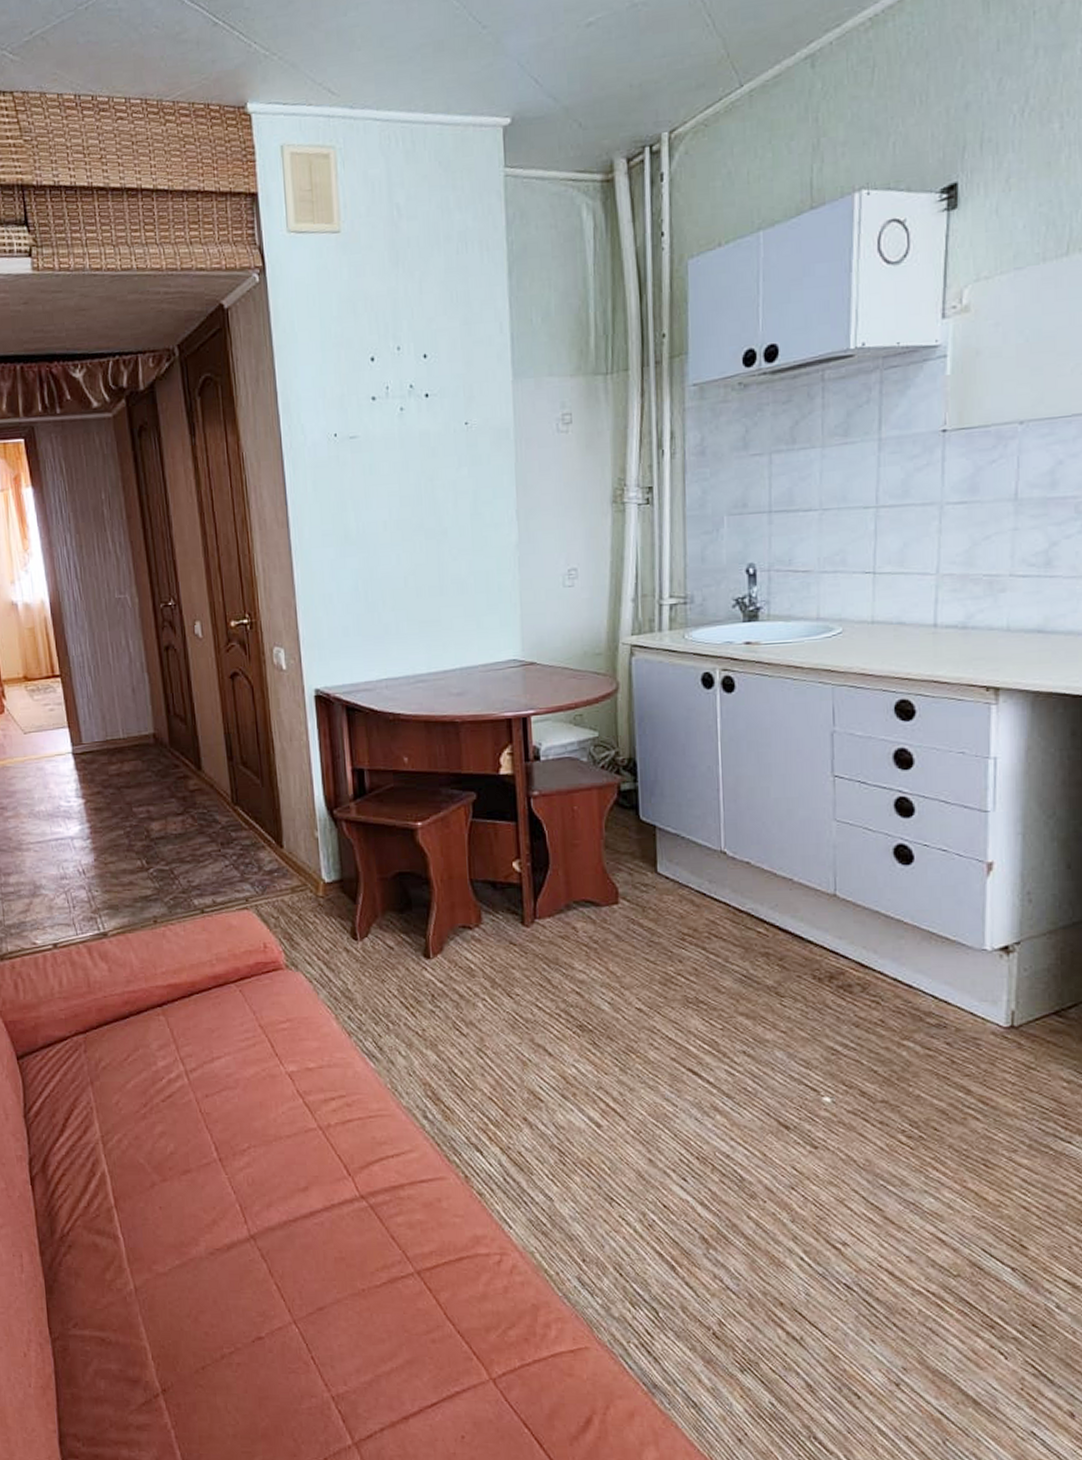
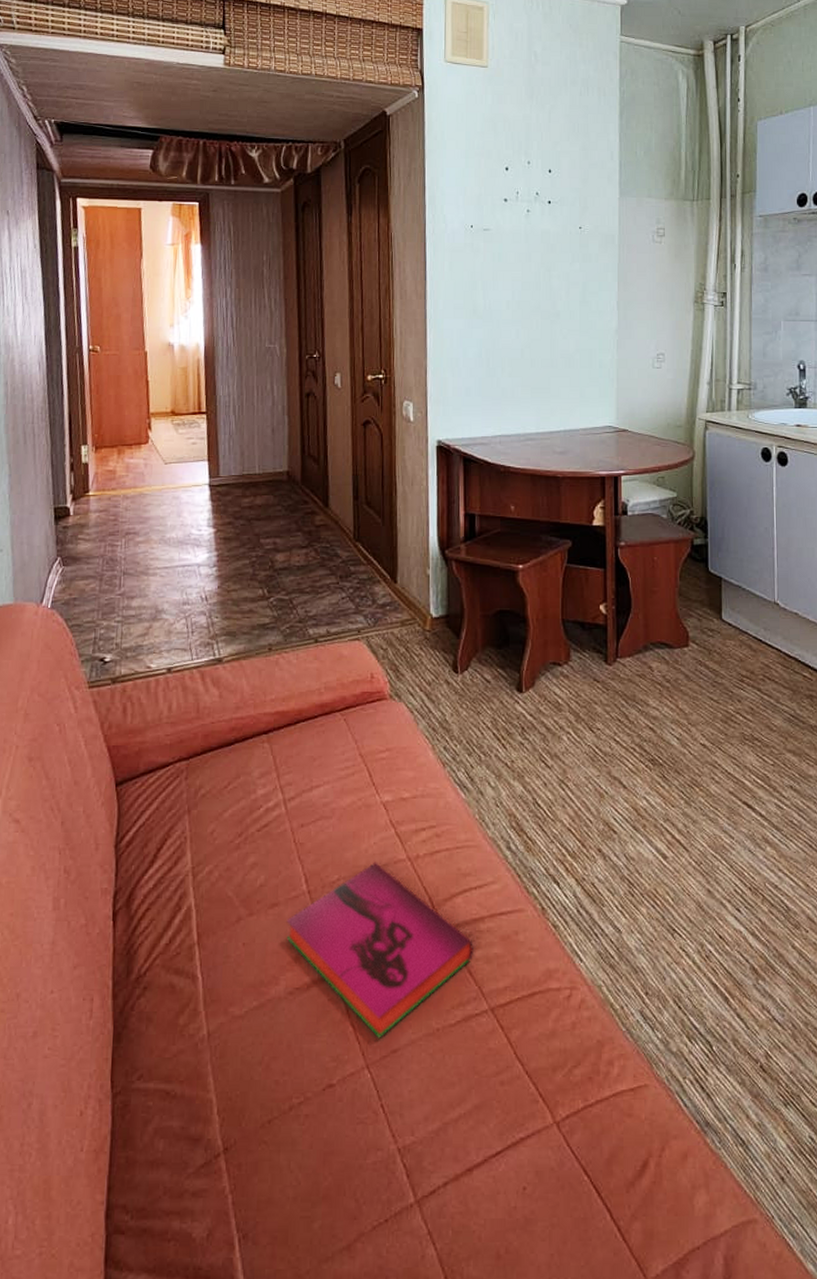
hardback book: none [200,1130,395,1297] -> present [286,862,473,1038]

